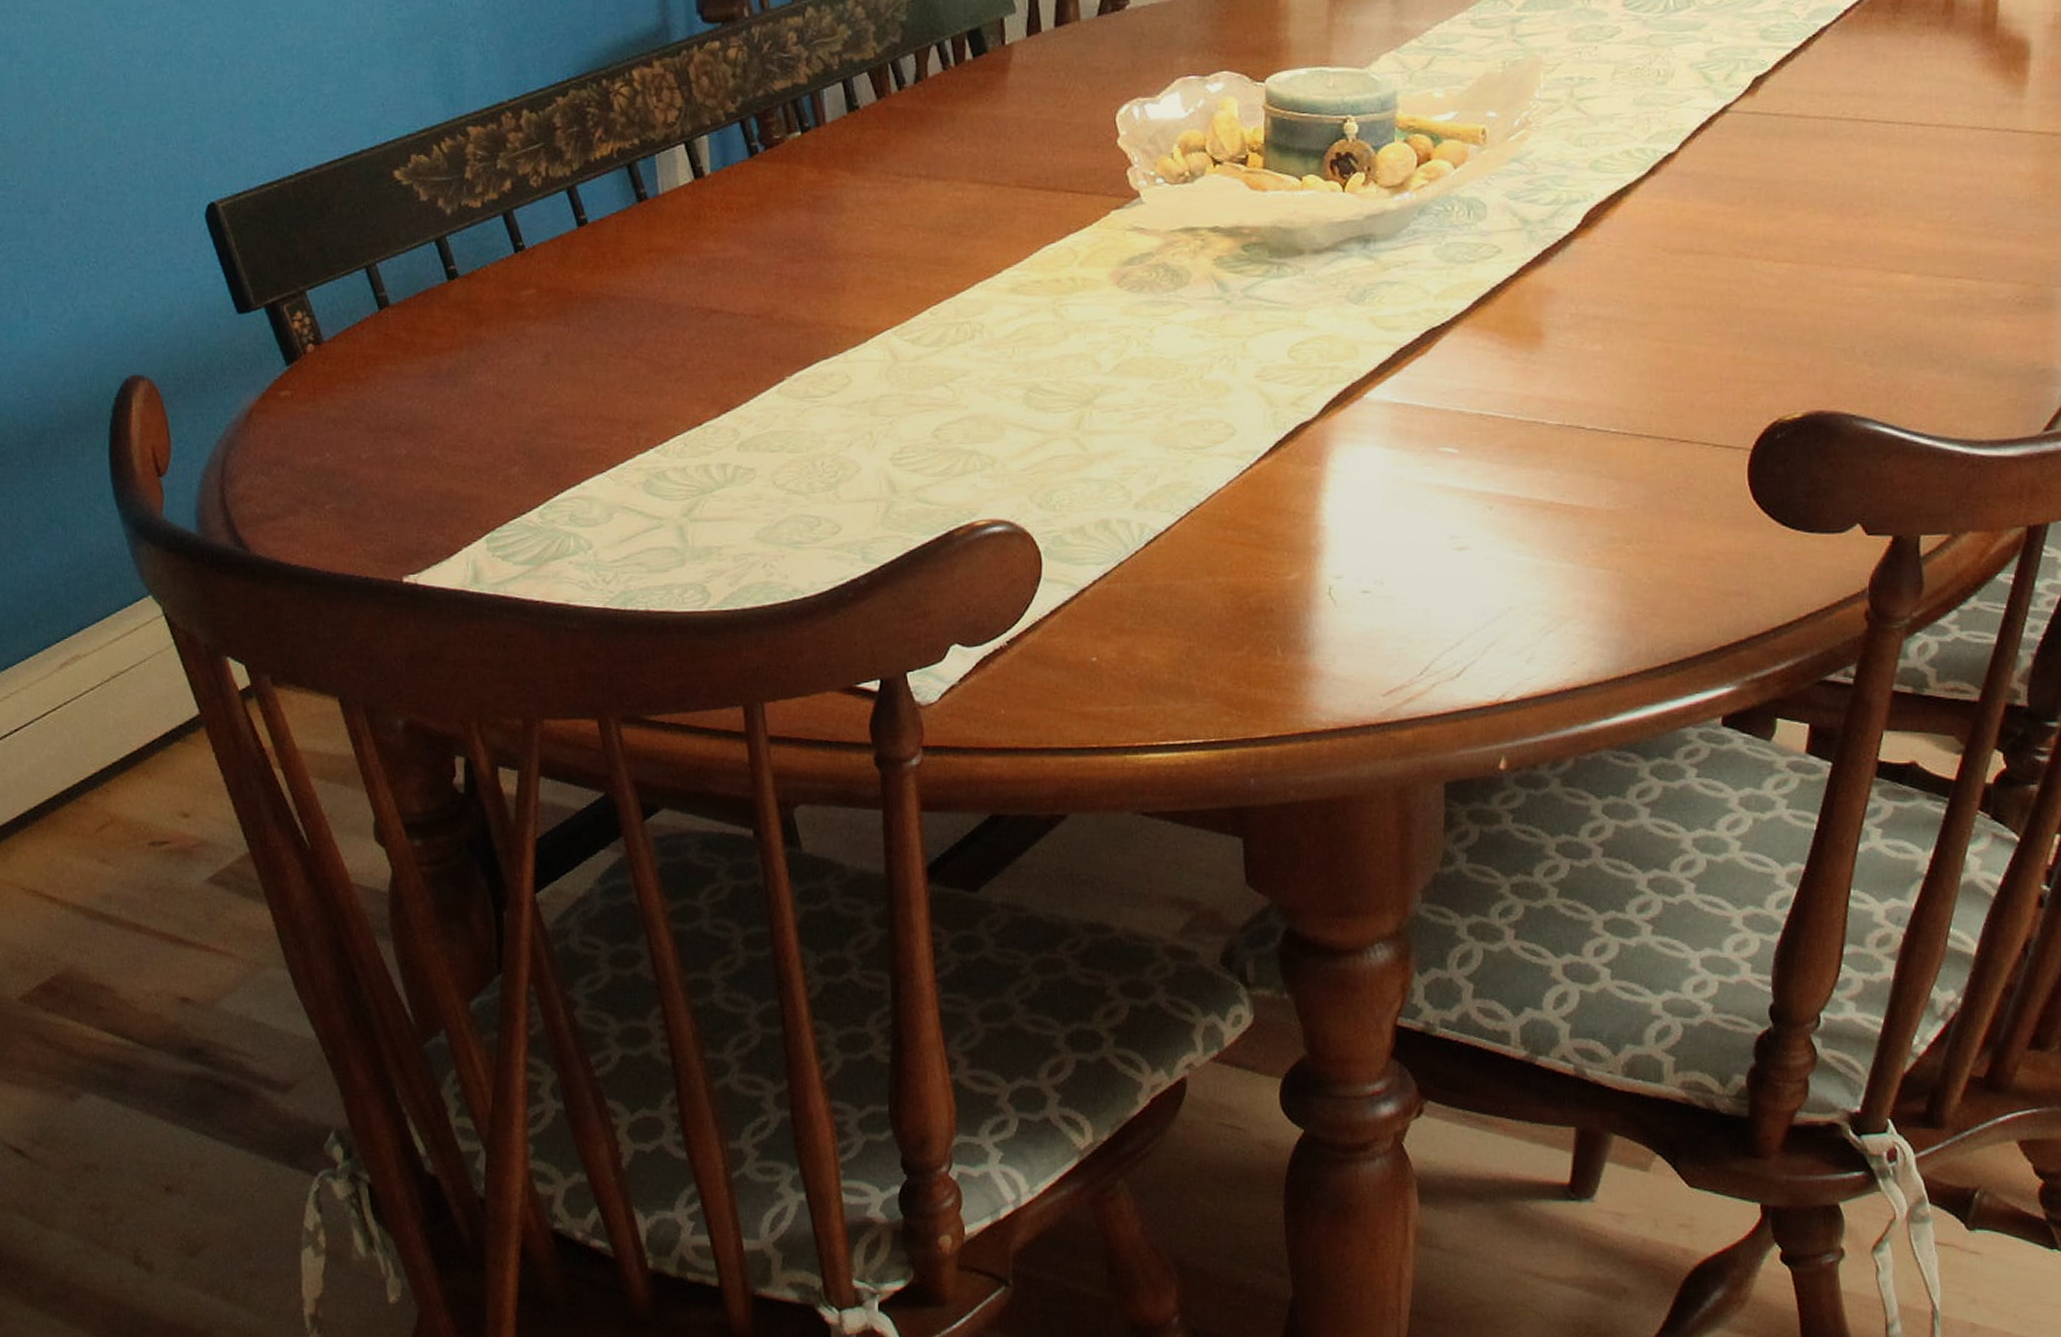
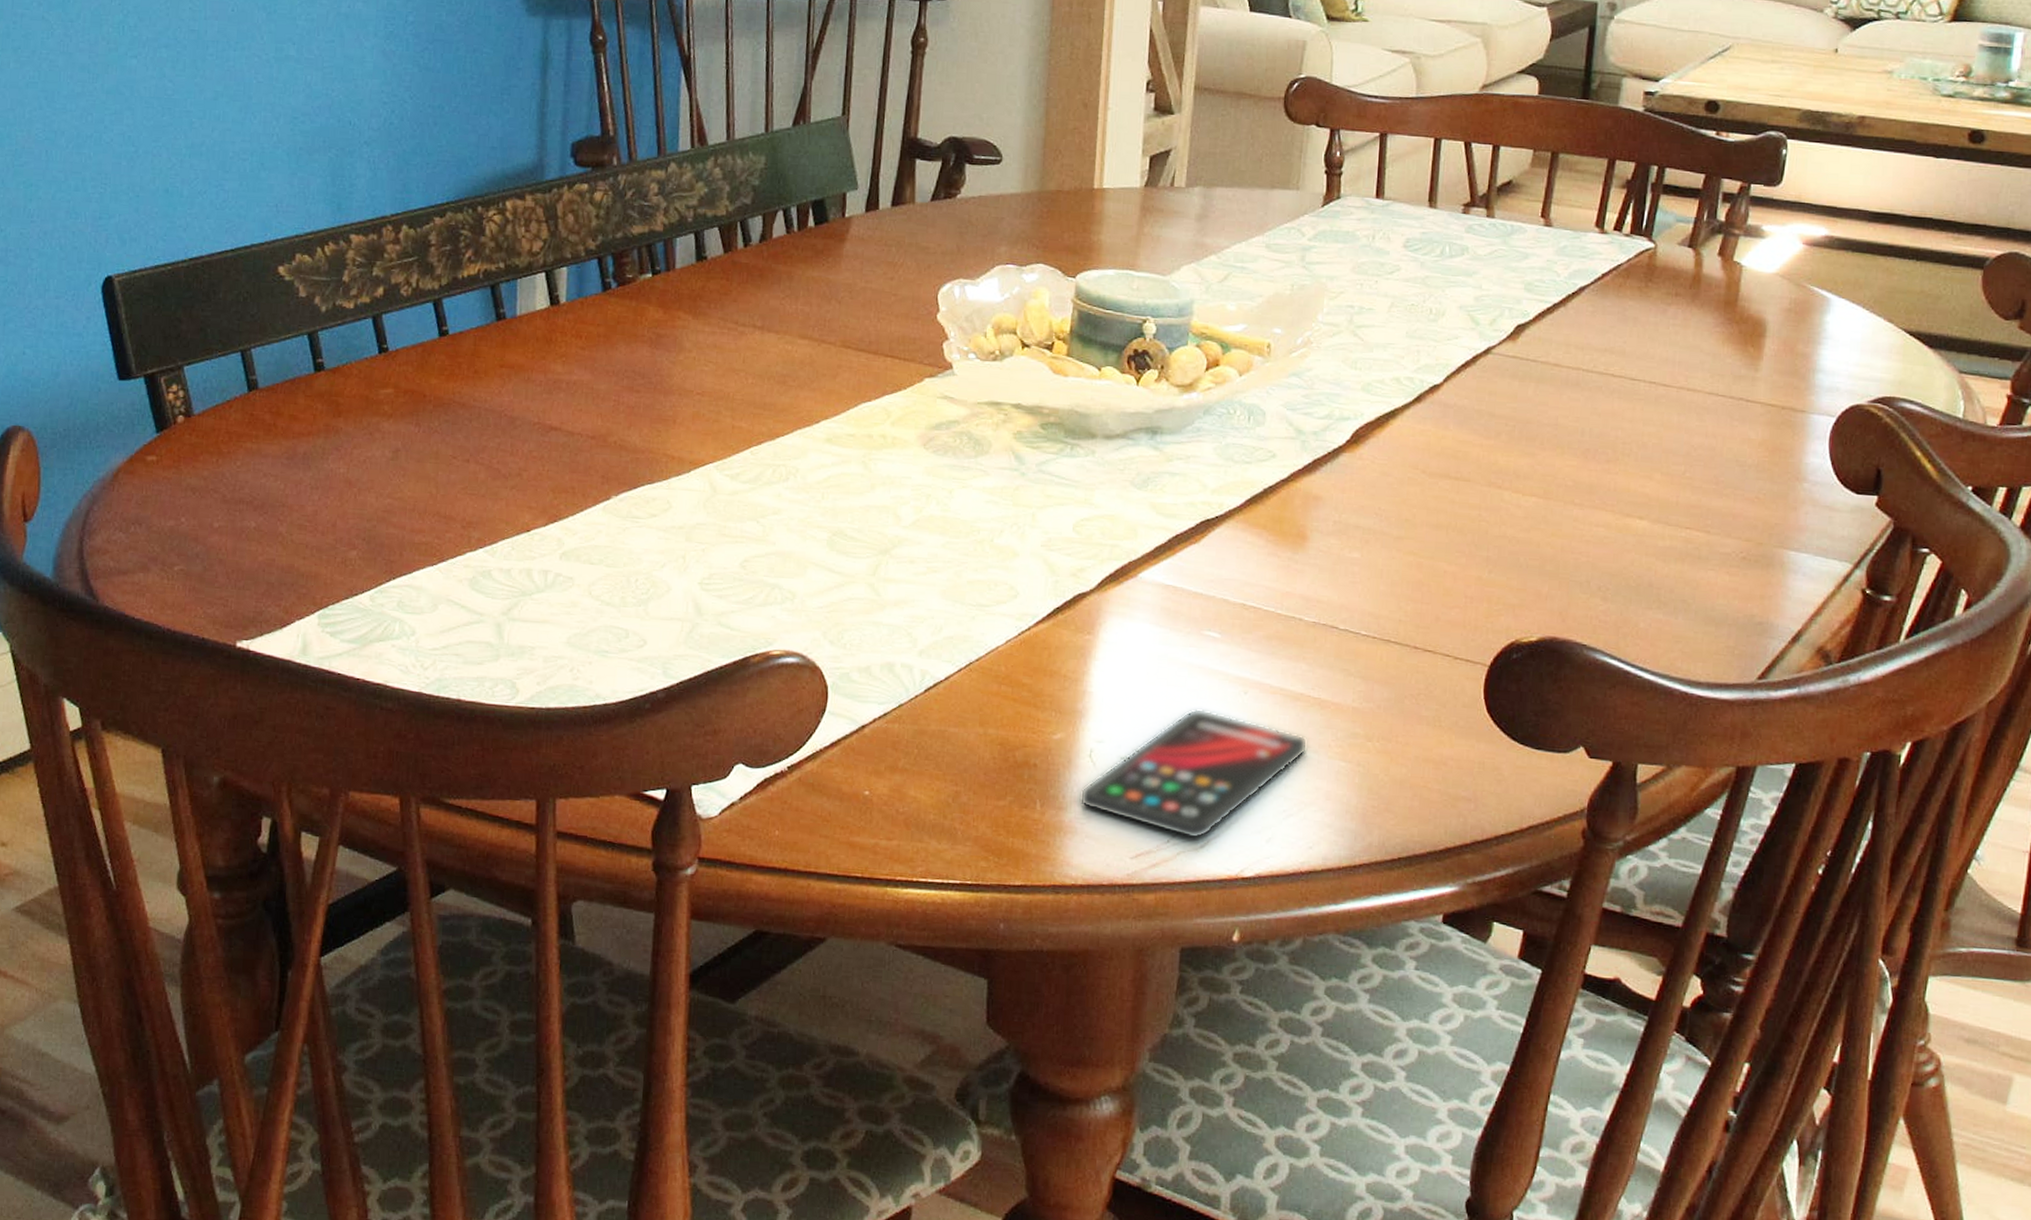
smartphone: none [1322,530,1563,669] -> present [1079,708,1308,840]

